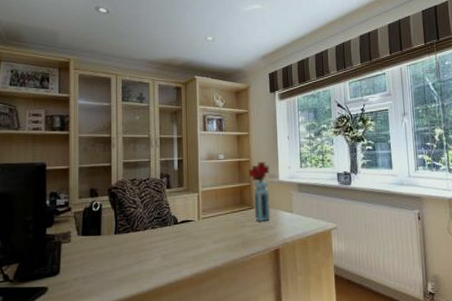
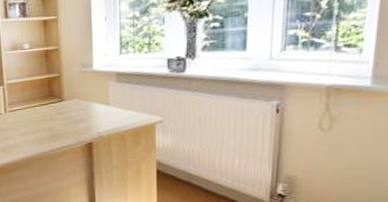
potted flower: present [249,162,271,222] -> none [58,49,83,115]

